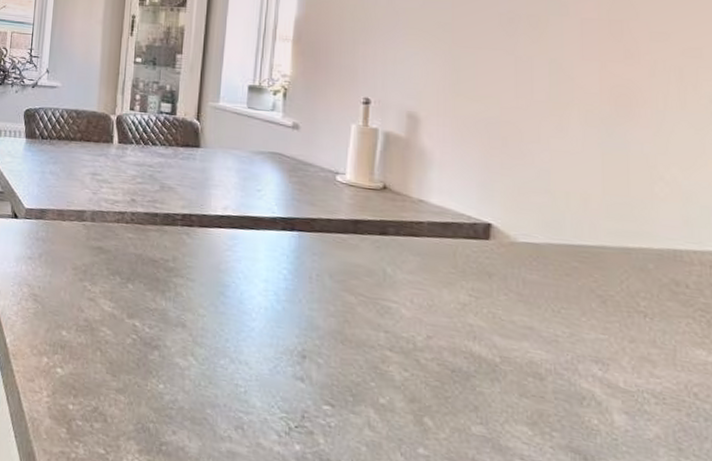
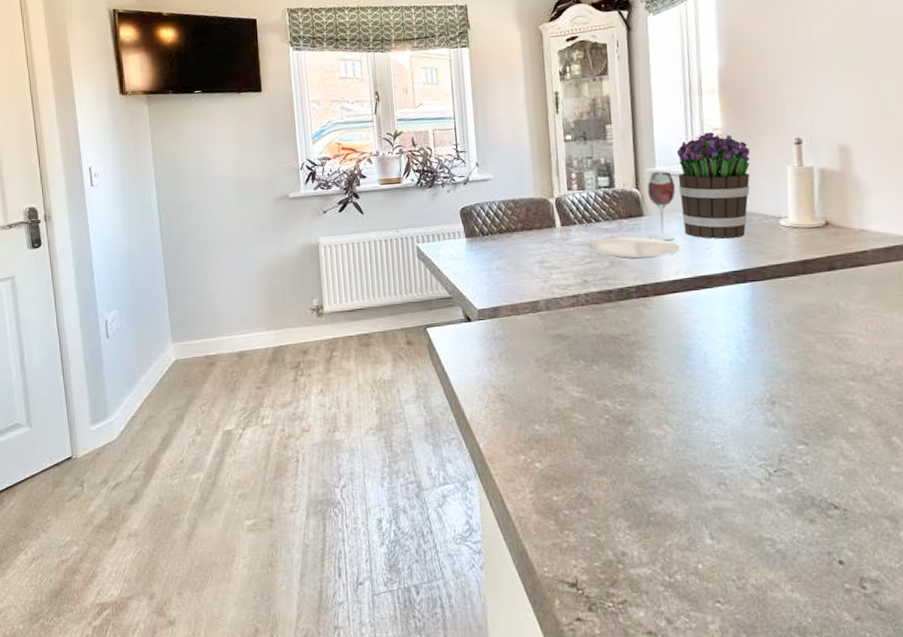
plate: none [141,162,231,190] -> present [588,236,680,259]
wineglass: none [204,107,236,176] -> present [647,171,675,241]
bouquet: none [238,78,316,186] -> present [676,132,751,240]

